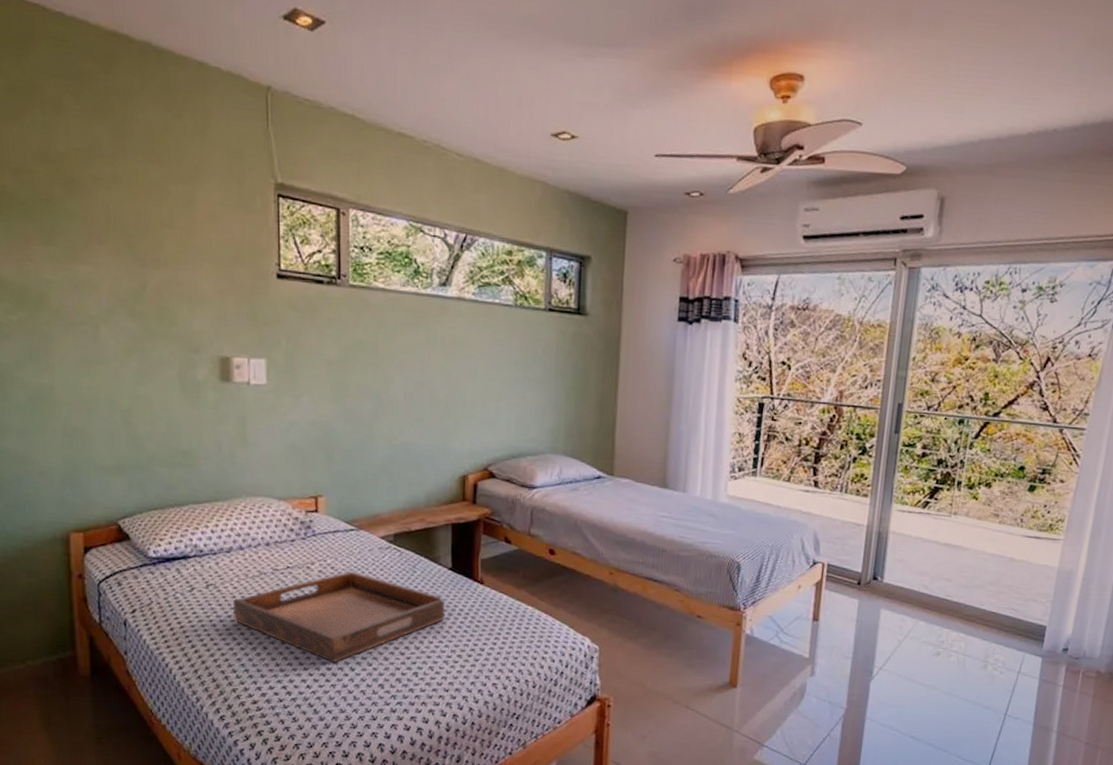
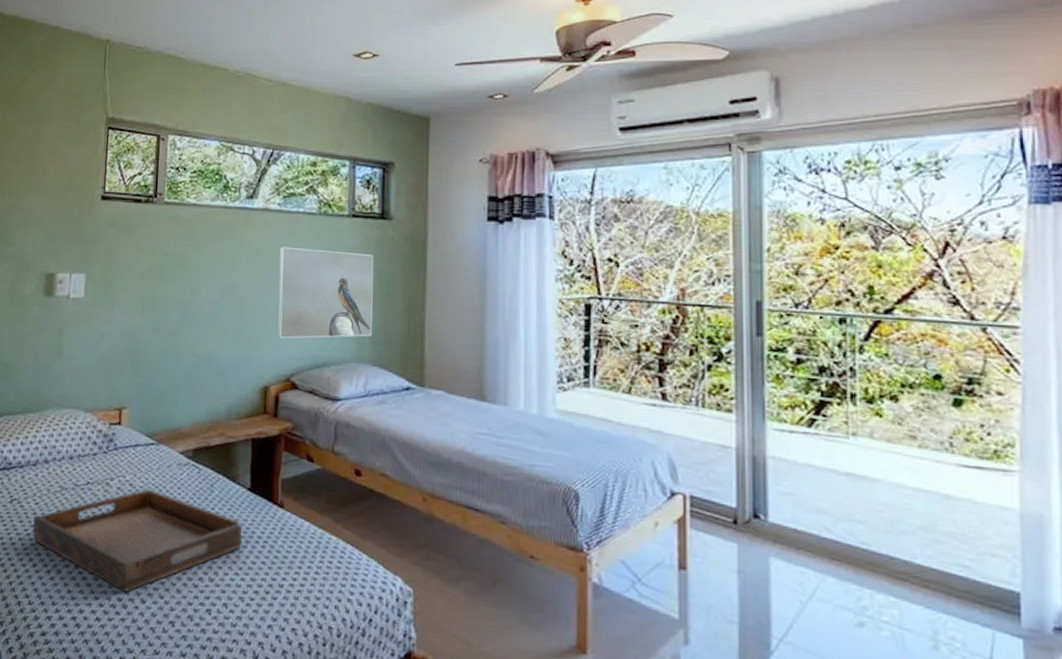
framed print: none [474,338,570,430] -> present [277,247,374,339]

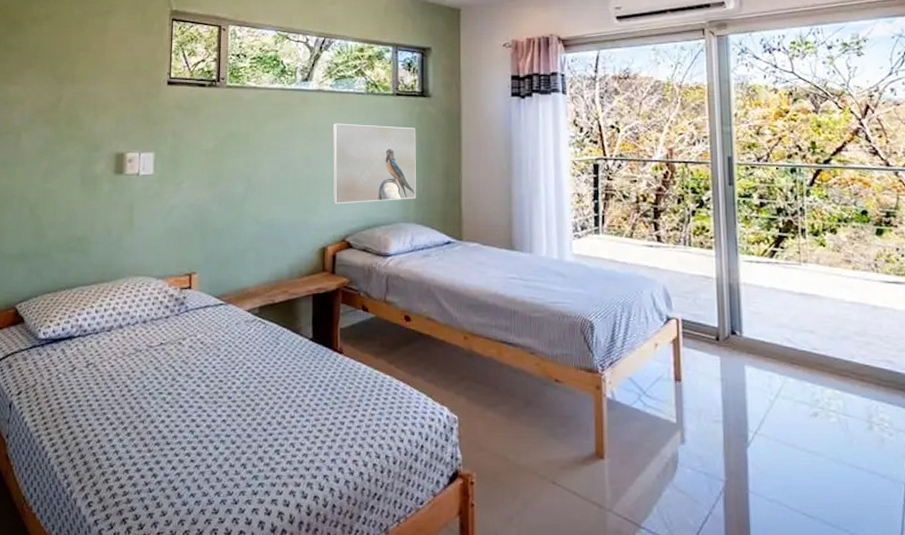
serving tray: present [32,489,242,592] -> none [108,345,306,441]

